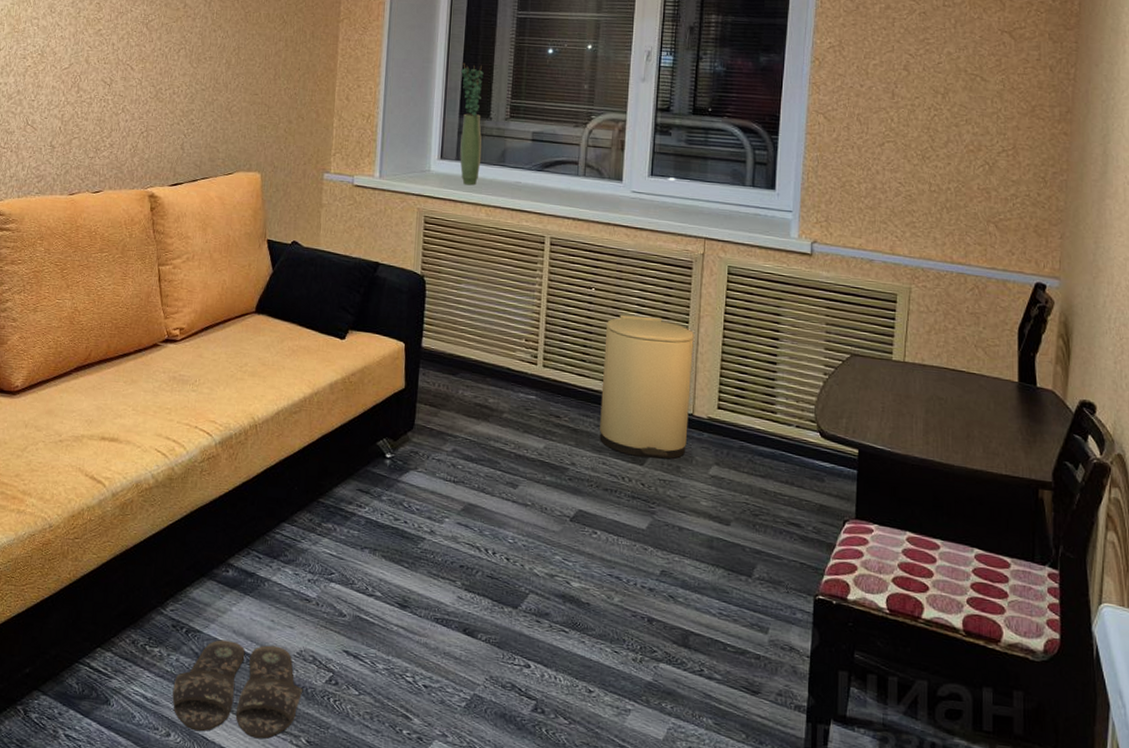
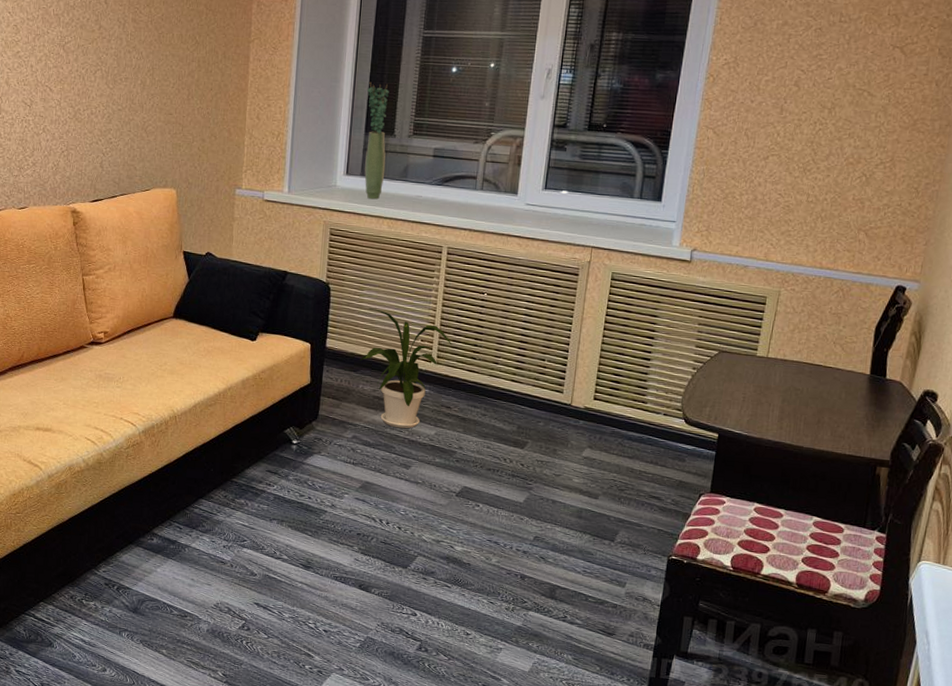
slippers: present [172,640,304,739] -> none [107,595,220,673]
house plant: none [458,304,559,442] -> present [359,308,452,429]
pedal bin: present [599,314,694,459] -> none [485,317,576,443]

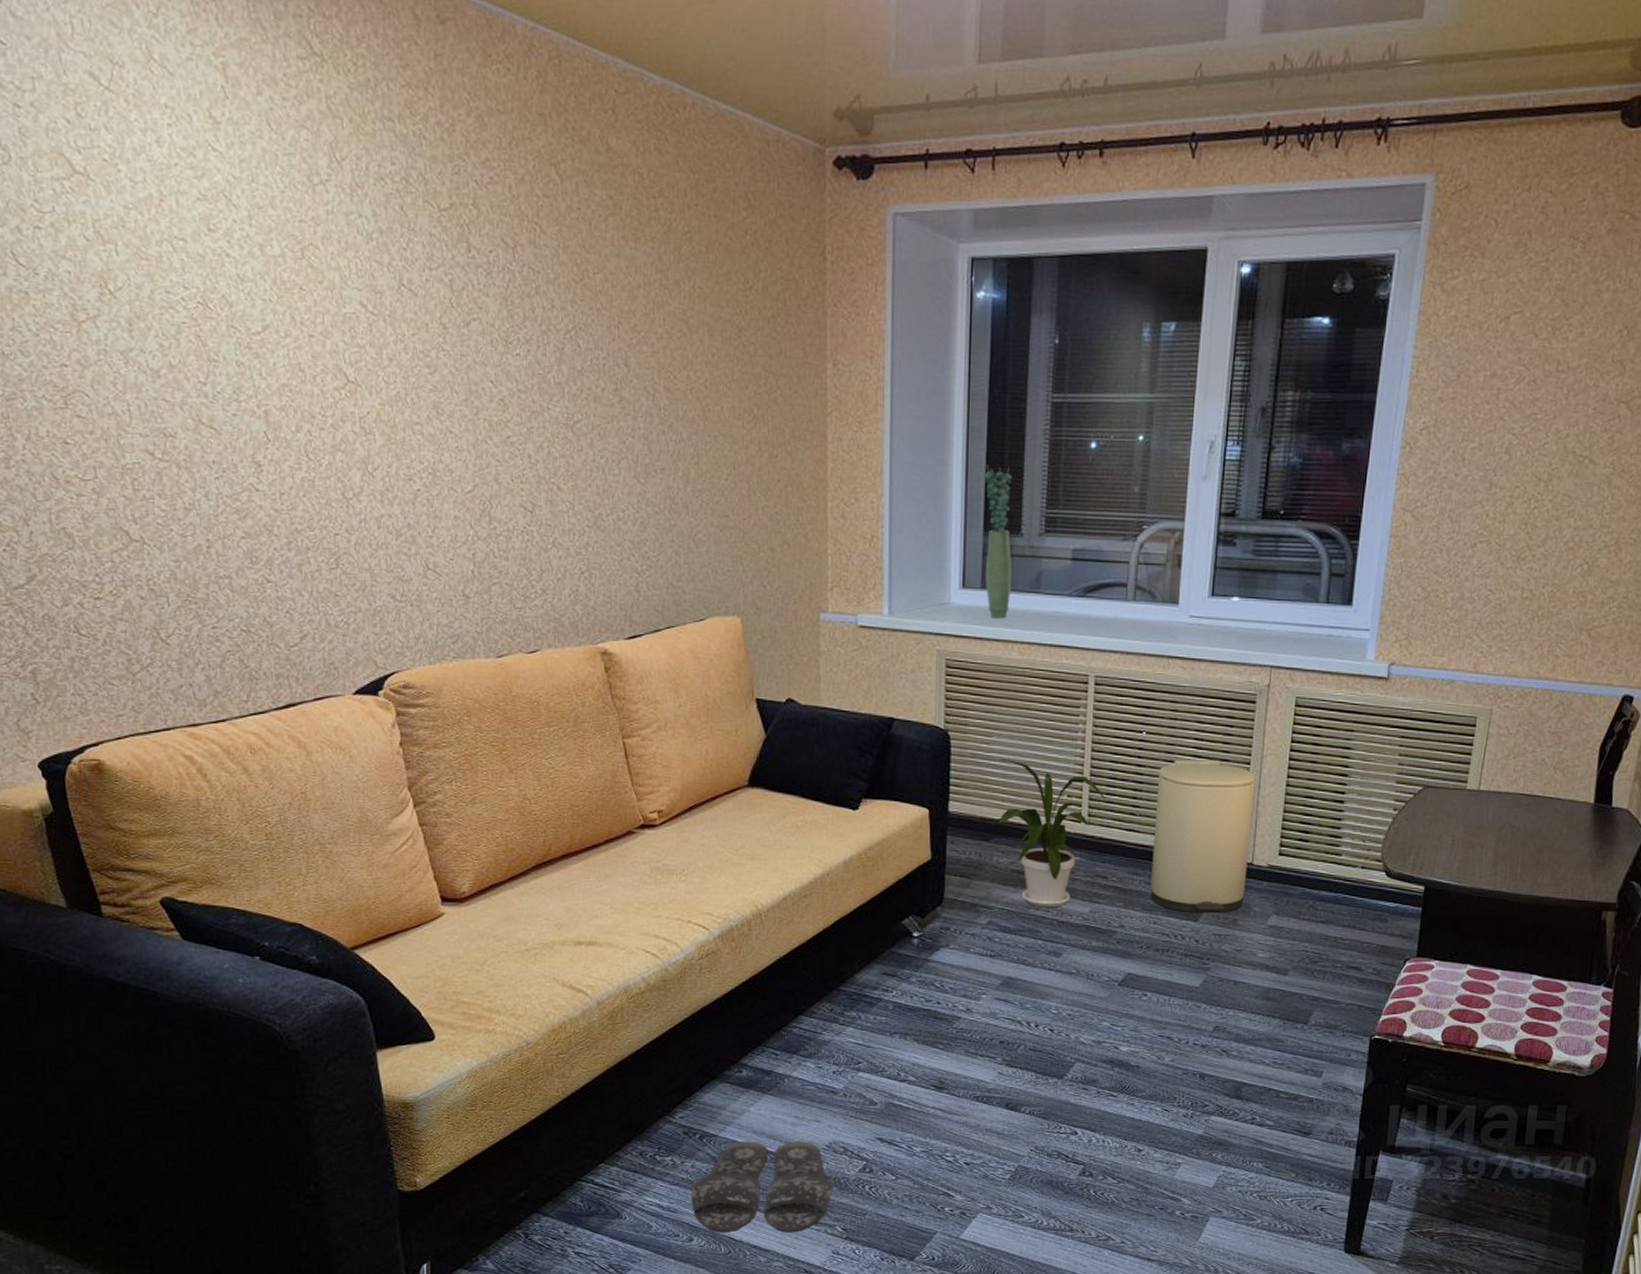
slippers: none [107,595,220,673] -> present [691,1141,836,1233]
pedal bin: none [485,317,576,443] -> present [1150,760,1255,913]

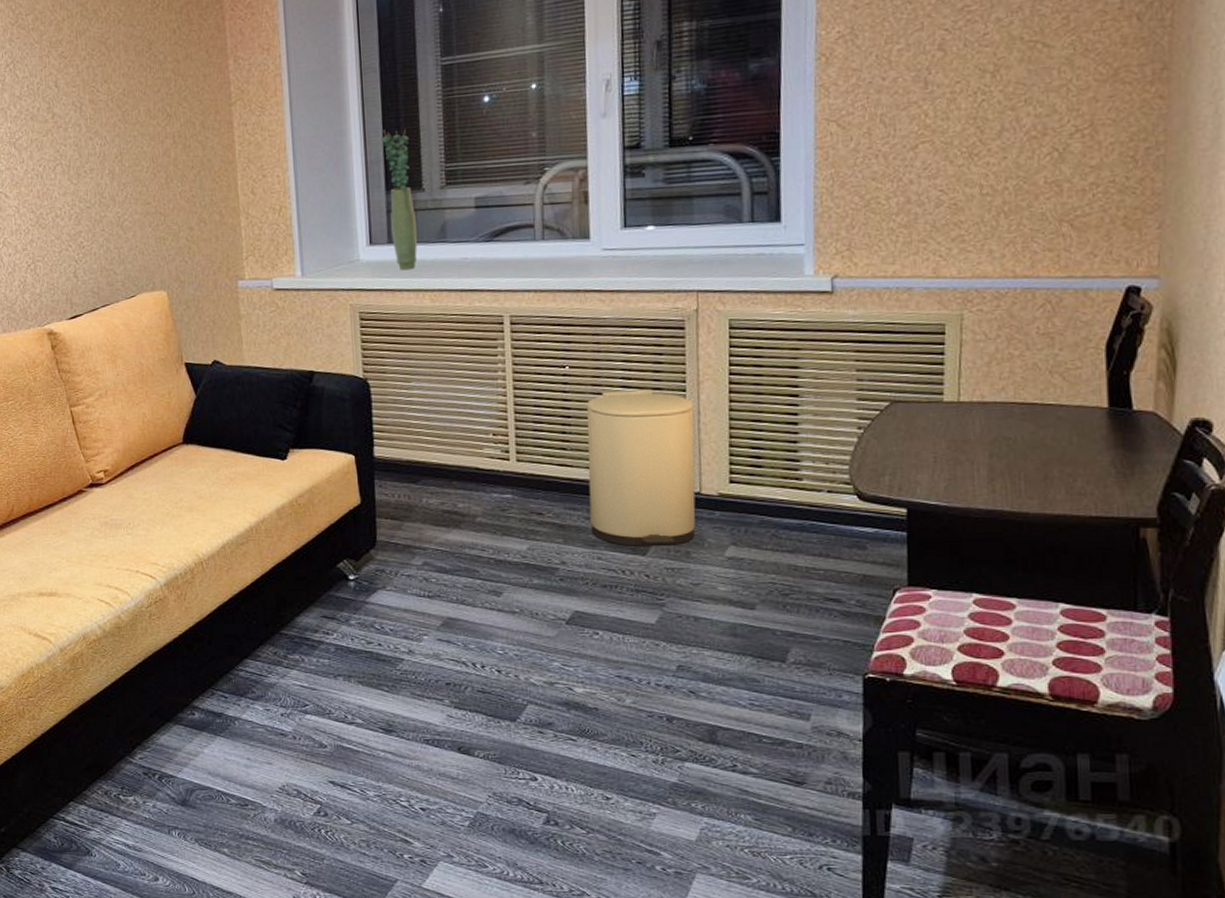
slippers: present [691,1141,836,1233] -> none [154,782,291,876]
house plant: present [991,759,1106,908] -> none [417,403,533,547]

